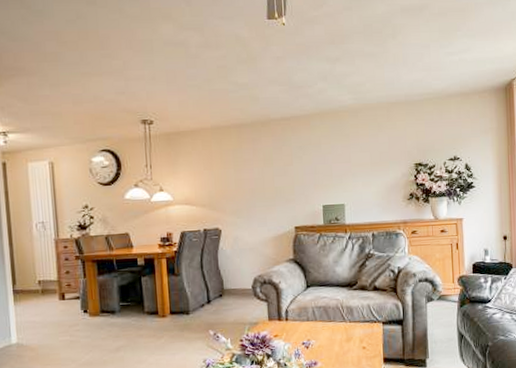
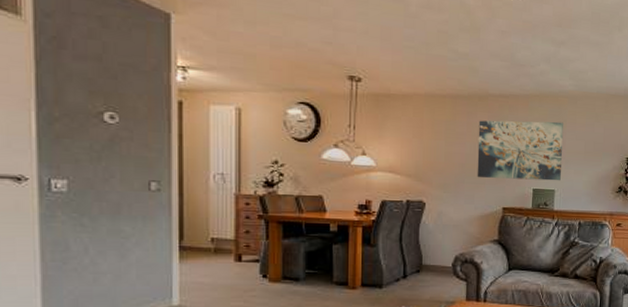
wall art: none [264,136,349,201] -> present [477,120,563,181]

